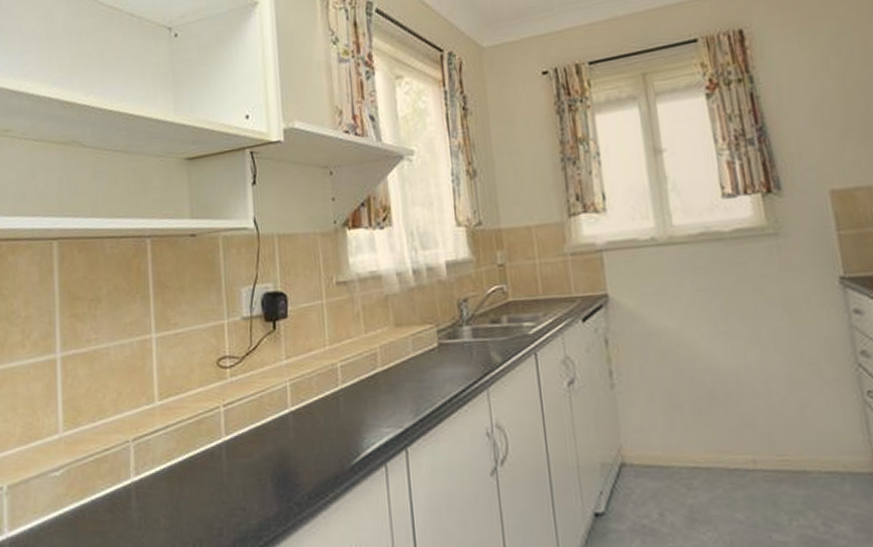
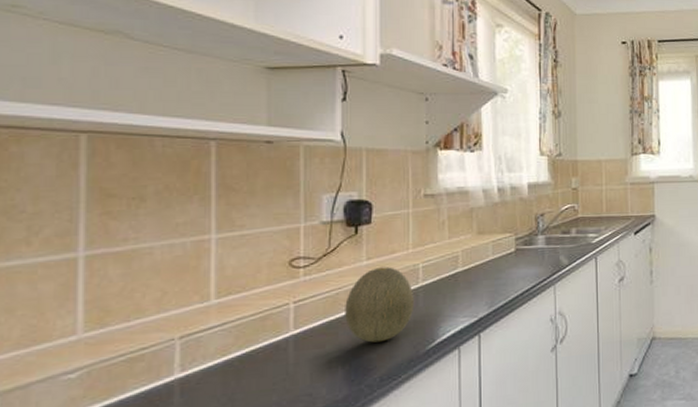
fruit: none [269,366,336,454] -> present [345,267,415,343]

